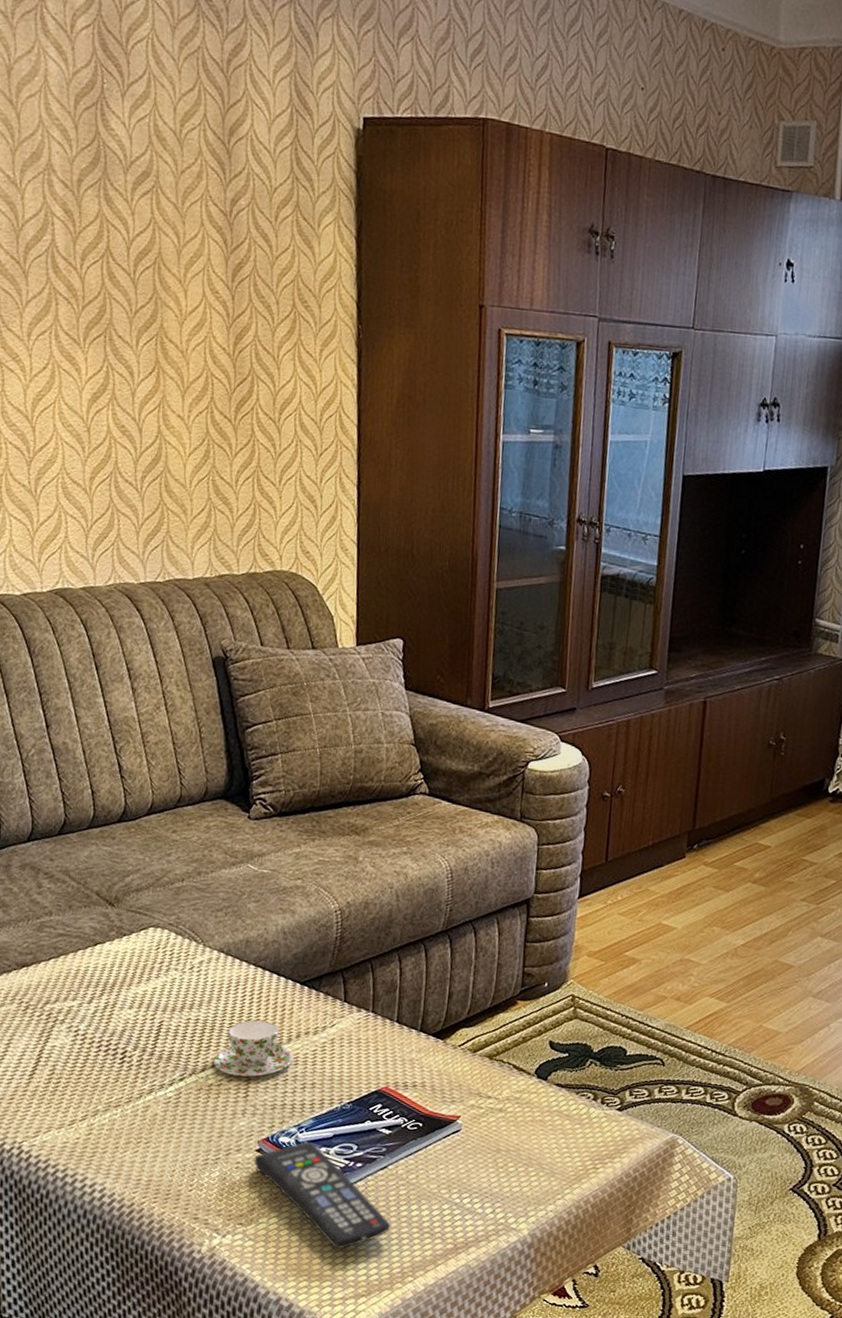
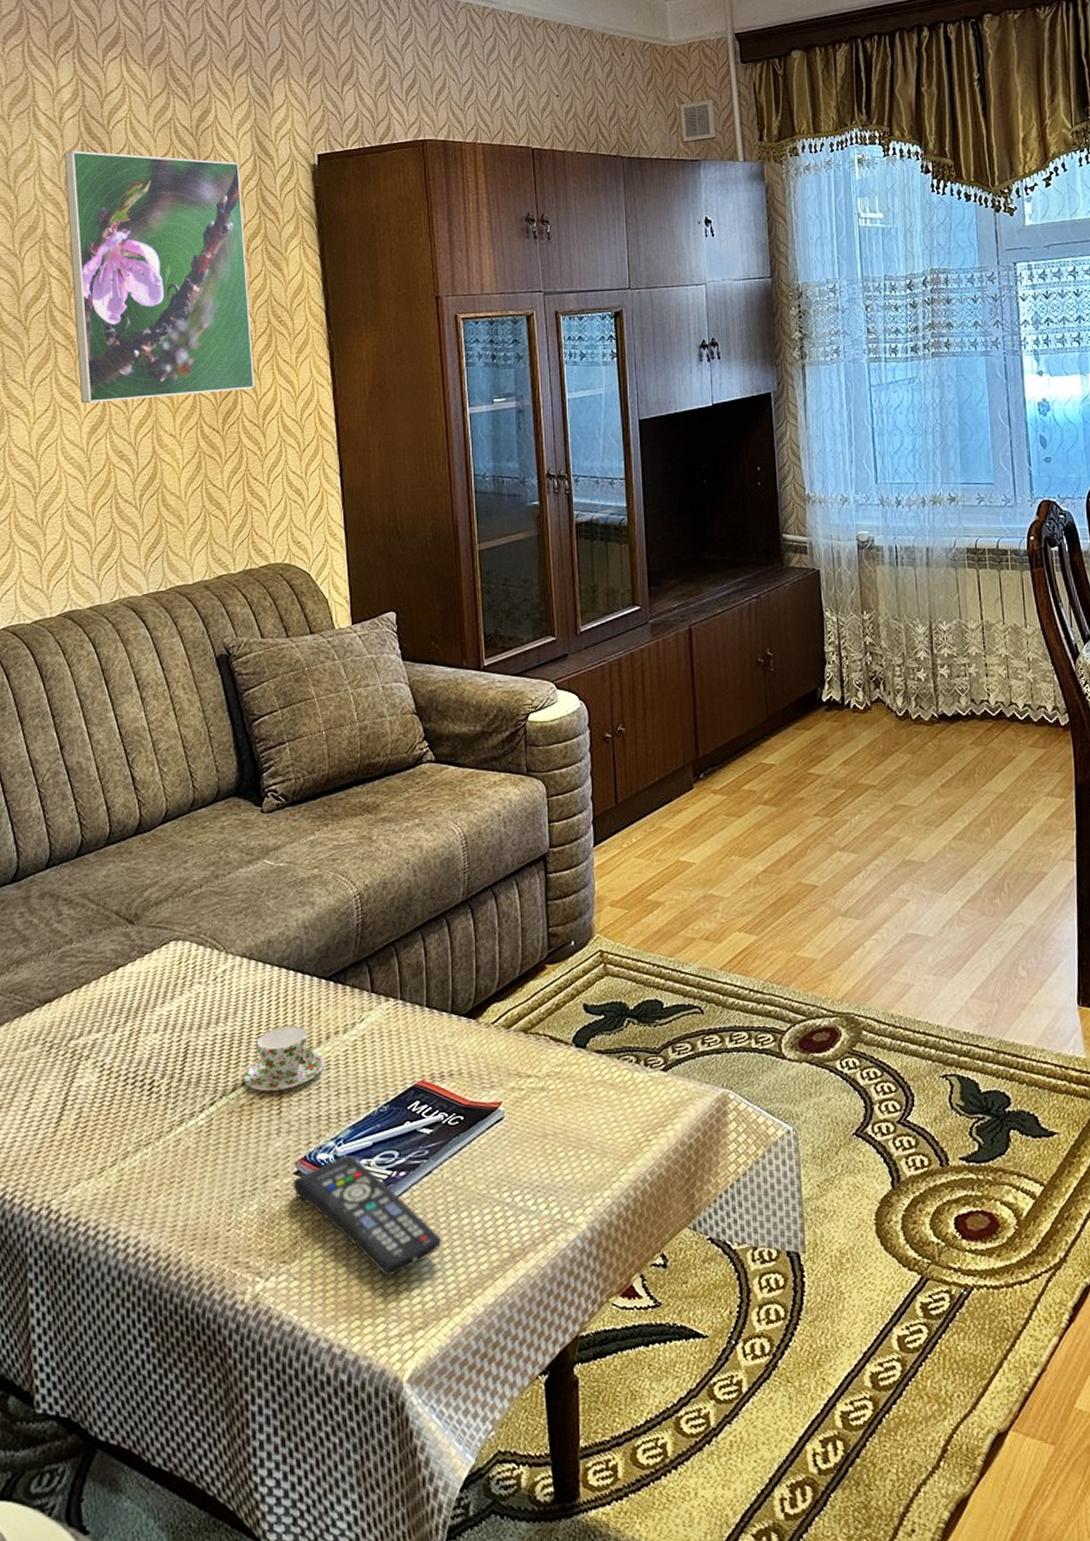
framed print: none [74,68,274,379] -> present [64,150,255,404]

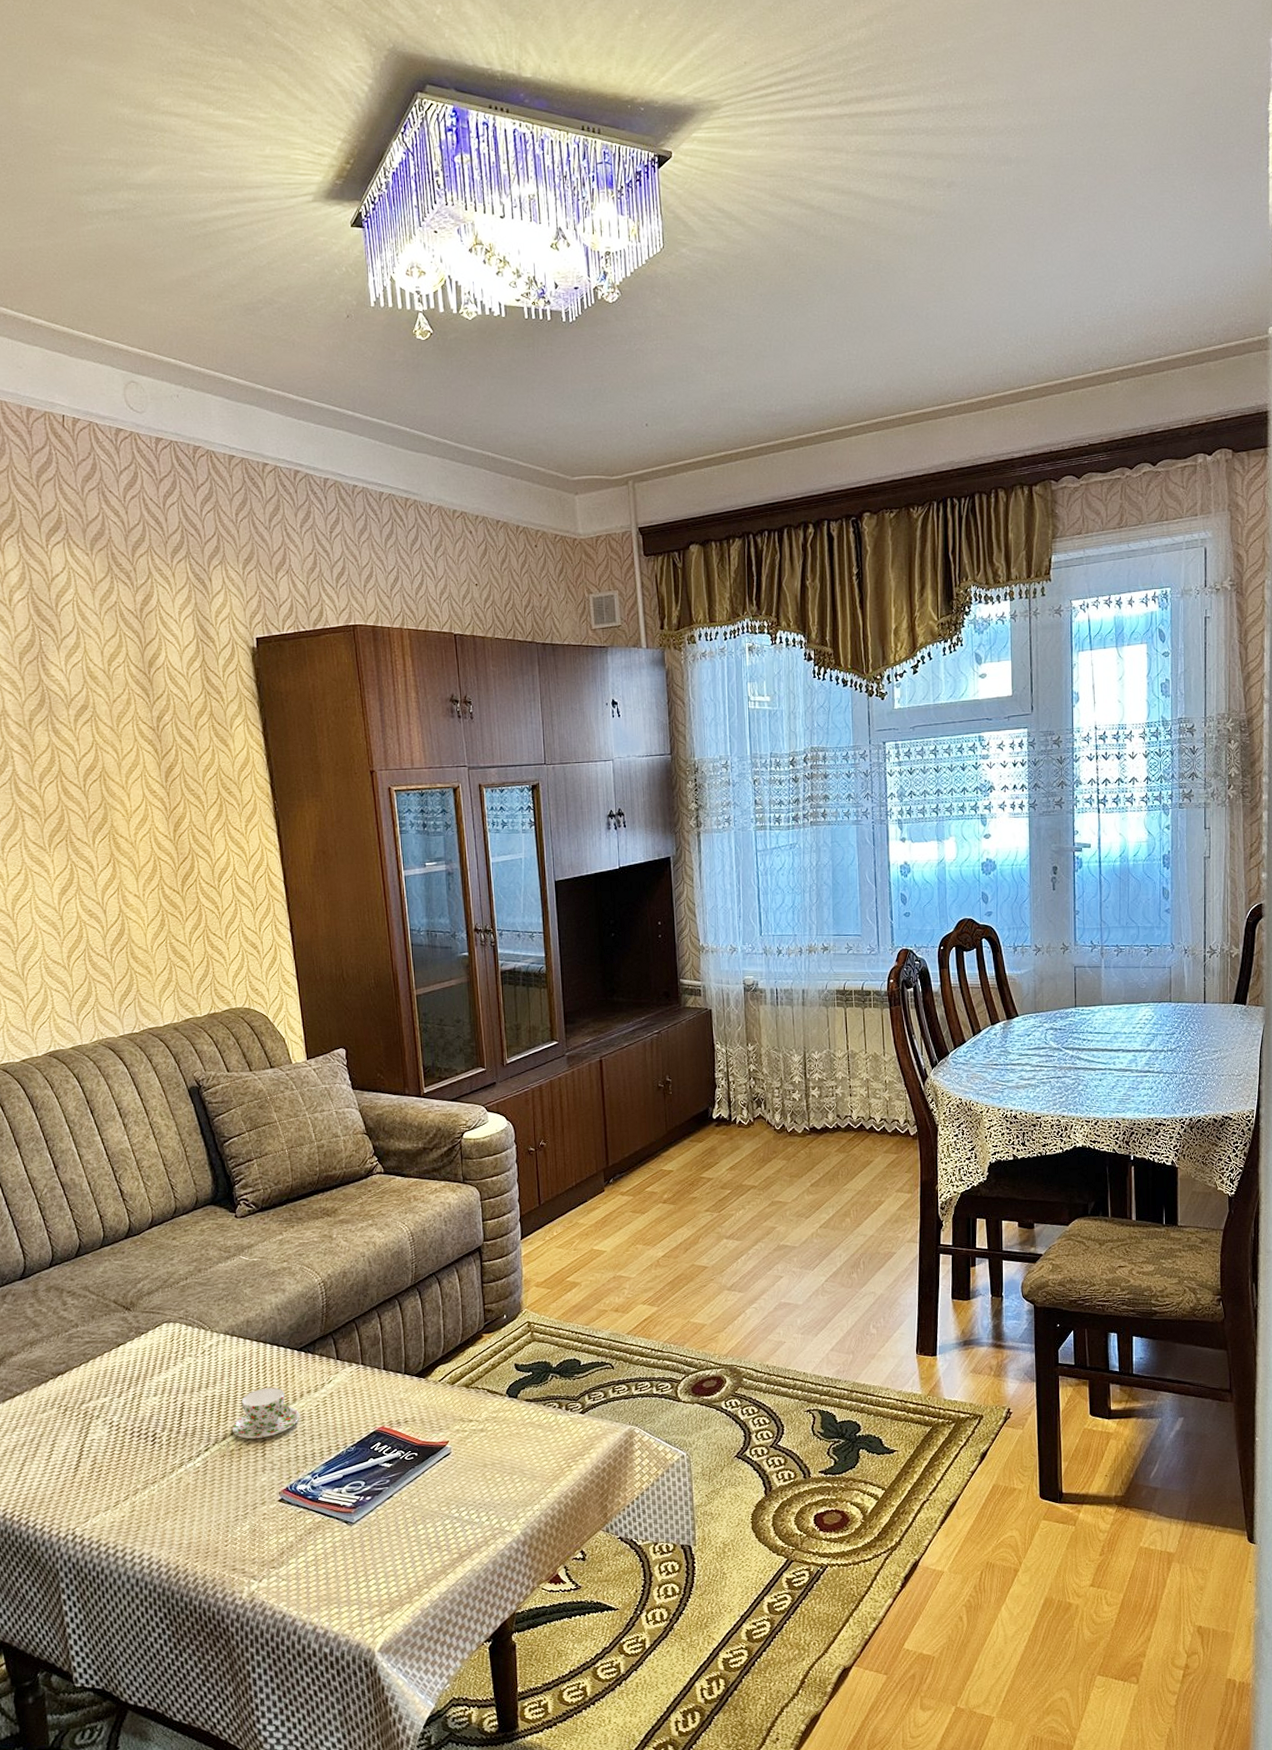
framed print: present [64,150,255,404] -> none [16,631,210,868]
remote control: present [292,1154,442,1277] -> none [277,1485,403,1575]

